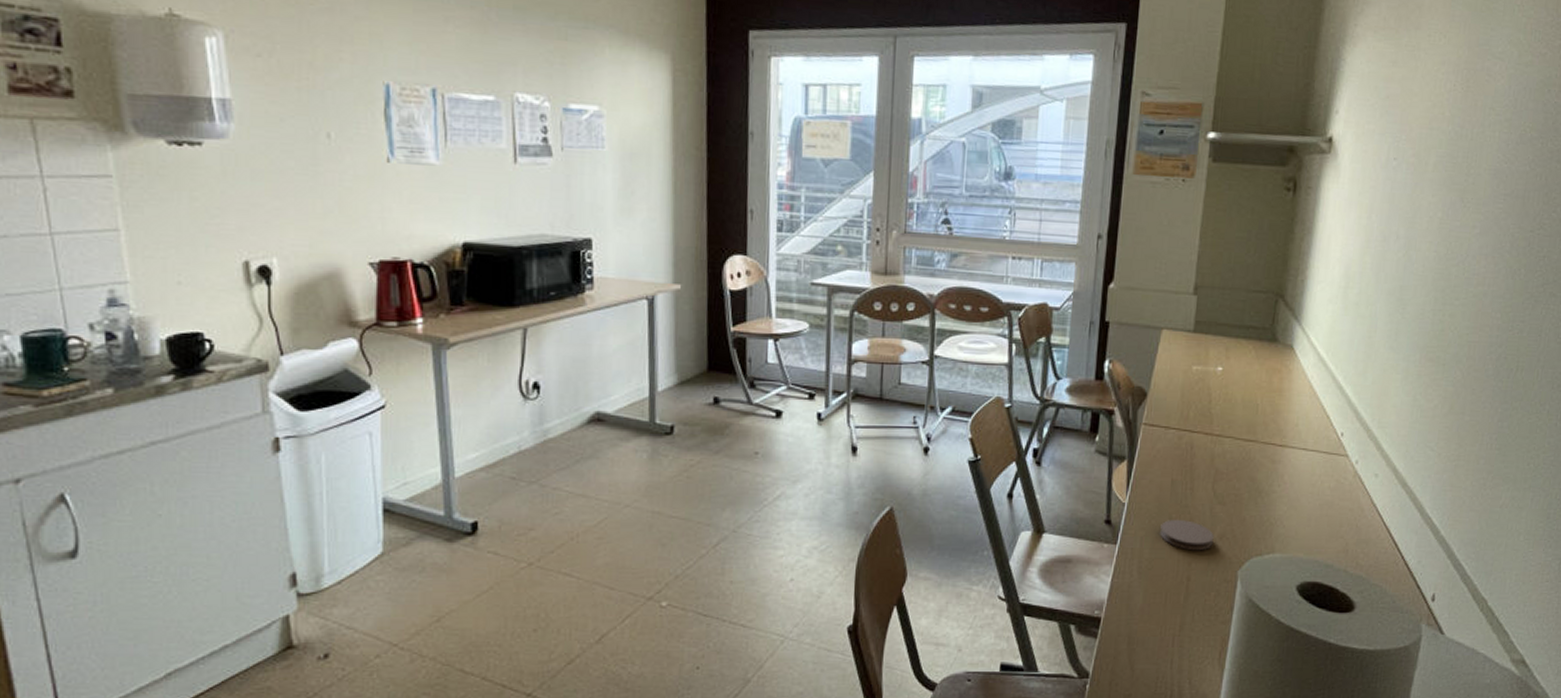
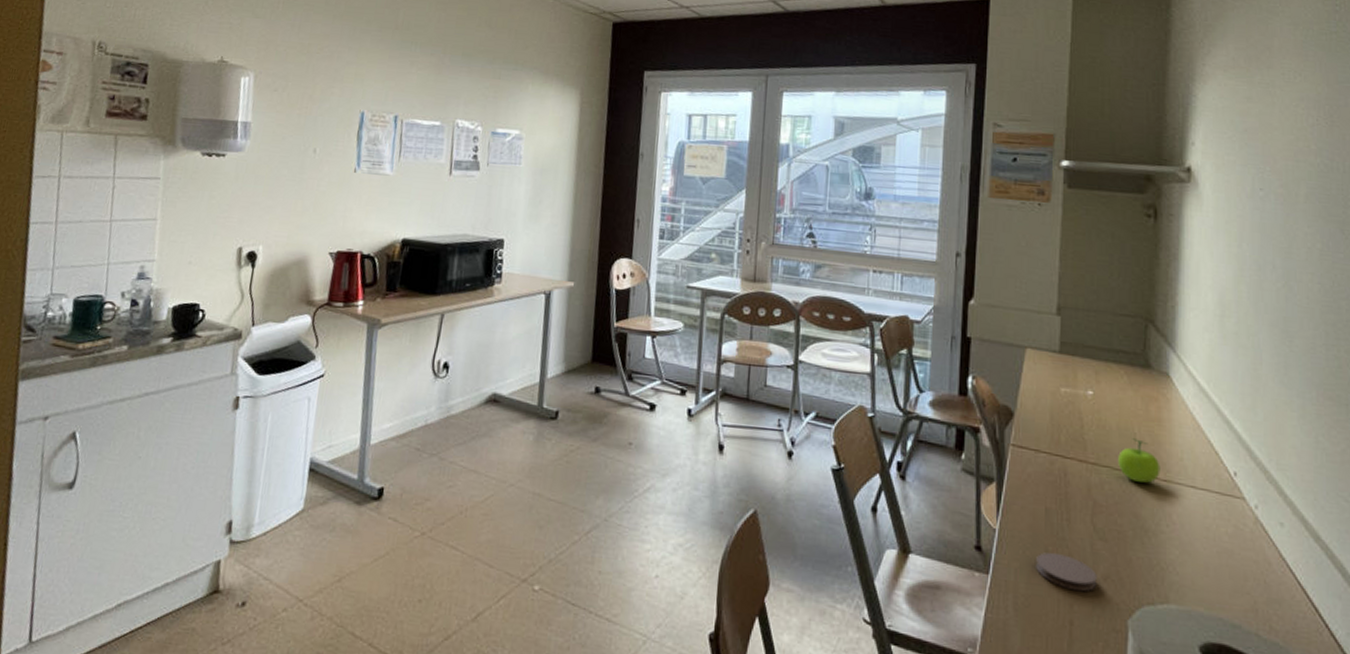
fruit: none [1240,409,1278,450] -> present [1118,438,1160,484]

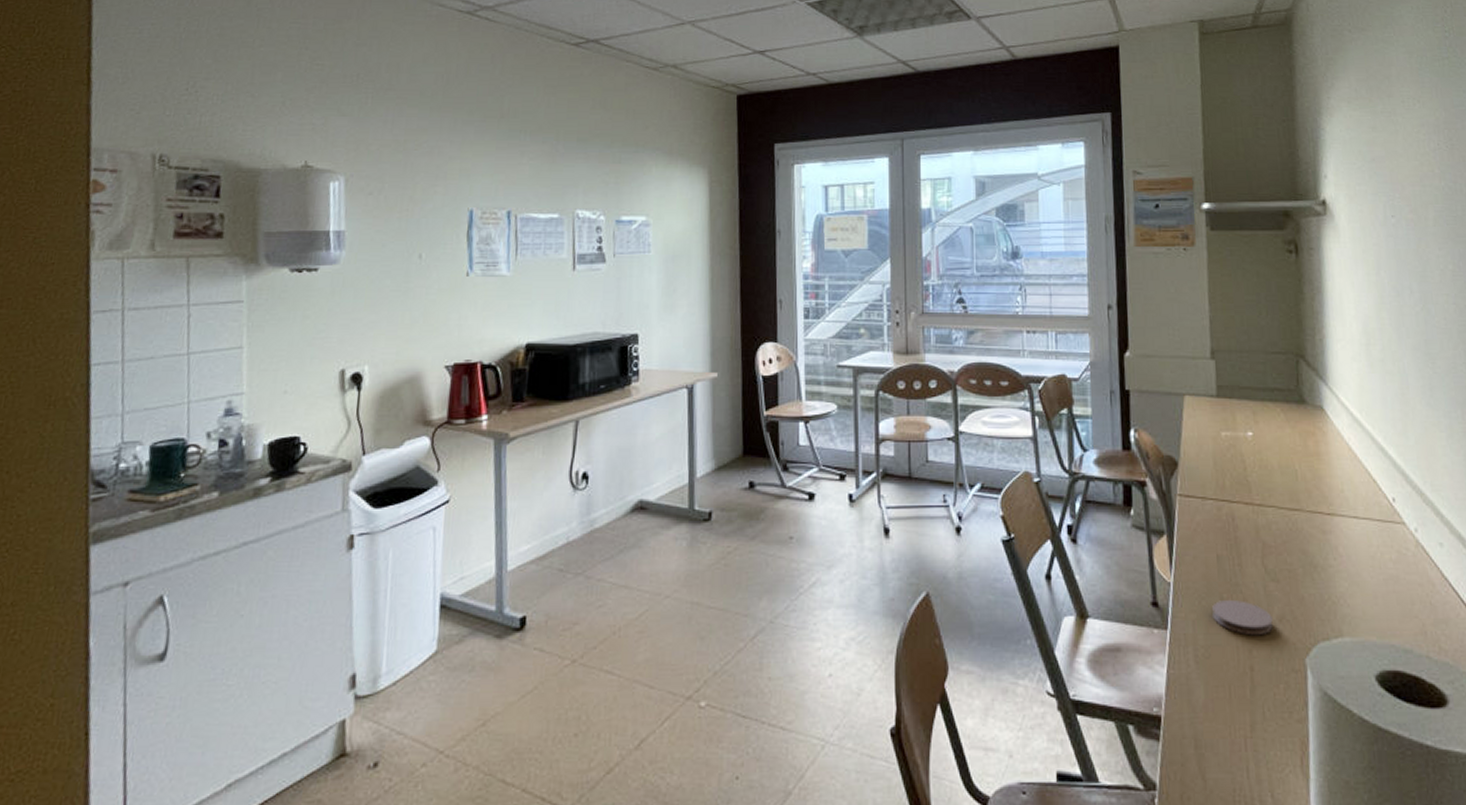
fruit: present [1118,438,1160,484] -> none [1282,475,1324,520]

